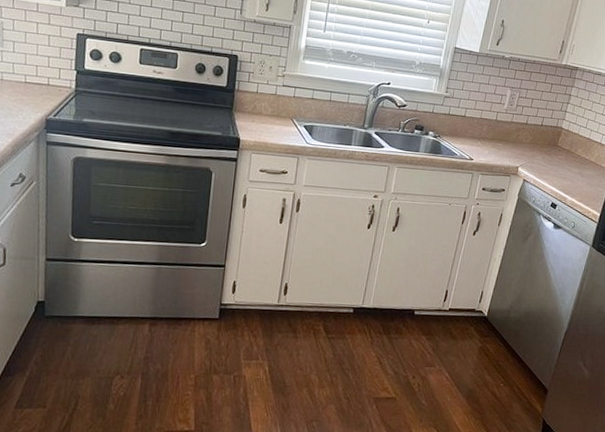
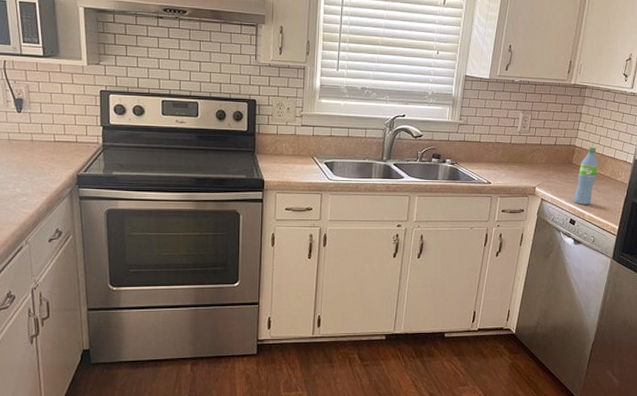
water bottle: none [557,130,584,189] -> present [574,147,598,205]

